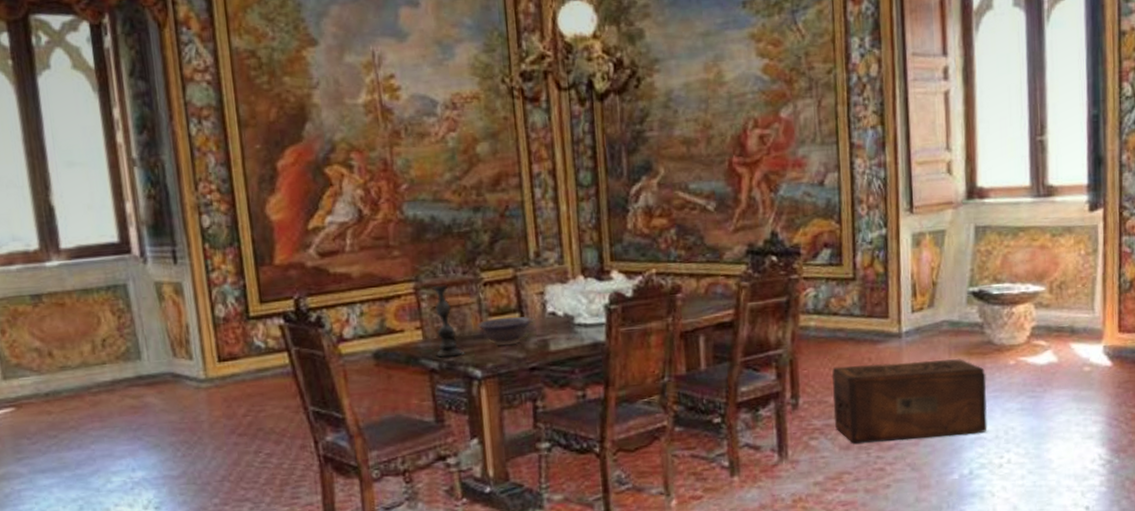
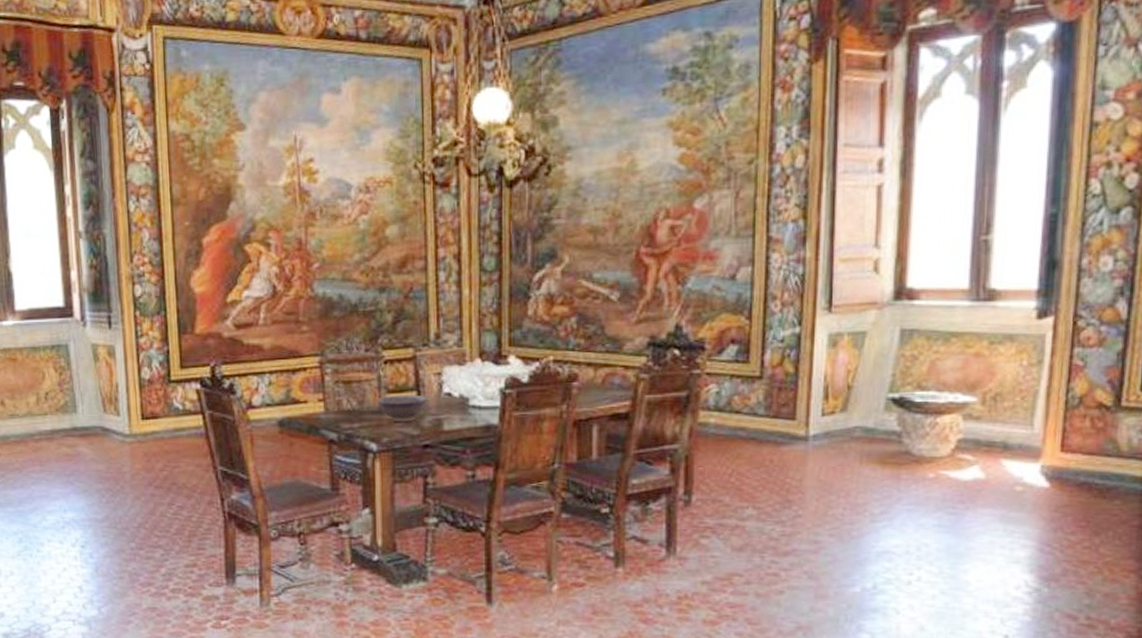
candlestick: present [431,285,465,358] -> none [335,360,363,429]
wooden chest: present [831,359,988,443] -> none [728,466,900,548]

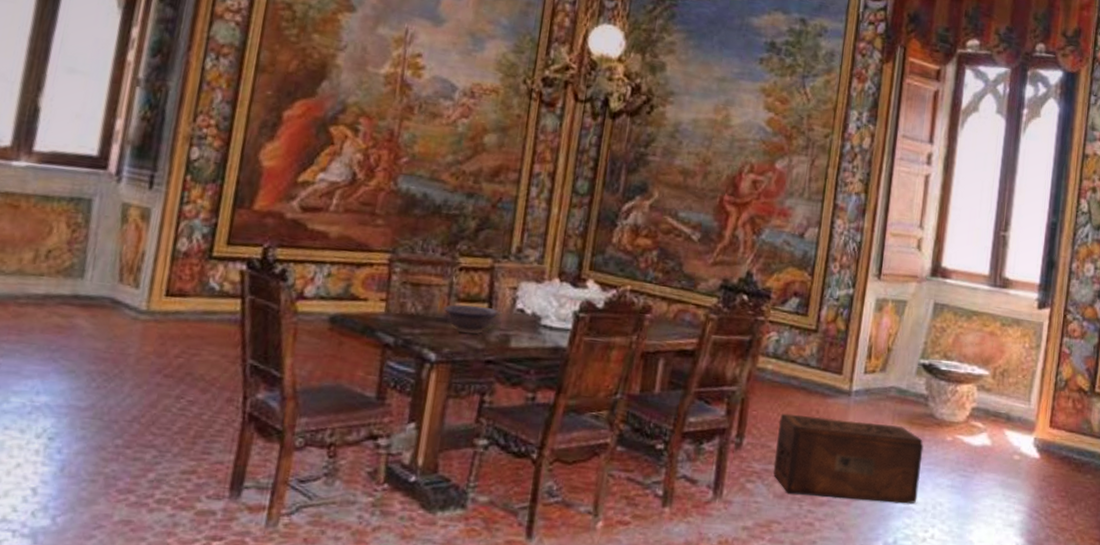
wooden chest: none [728,466,900,548] -> present [773,413,924,504]

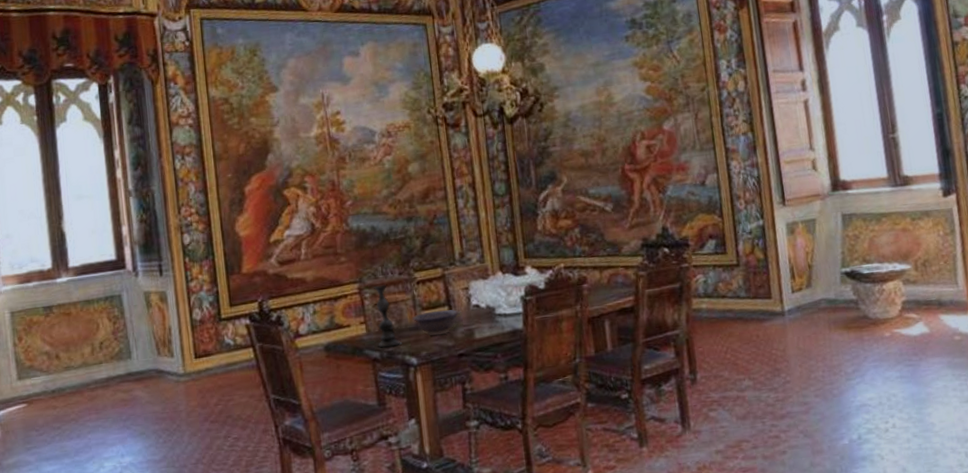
candlestick: none [394,262,424,335] -> present [373,284,403,348]
wooden chest: present [773,413,924,504] -> none [724,333,871,413]

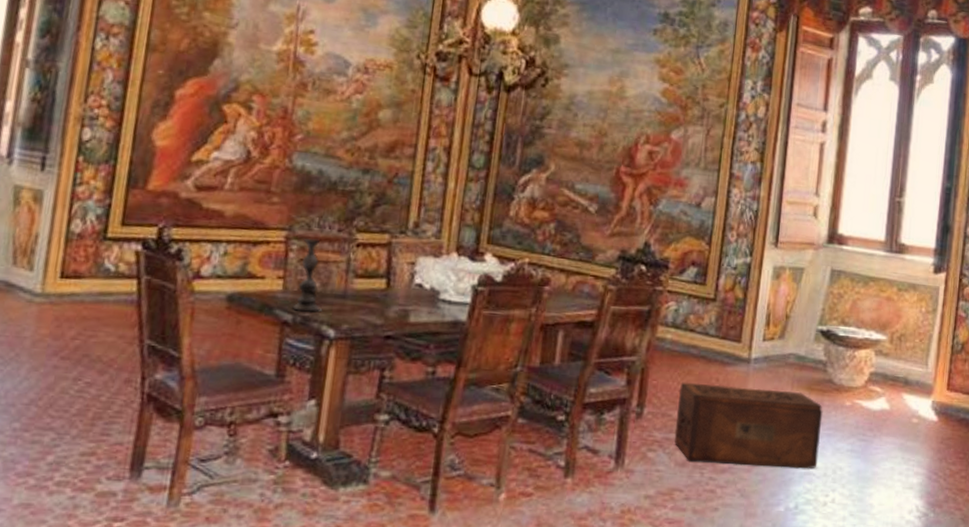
decorative bowl: present [412,309,461,336] -> none [341,280,400,310]
wooden chest: none [724,333,871,413] -> present [674,382,823,469]

